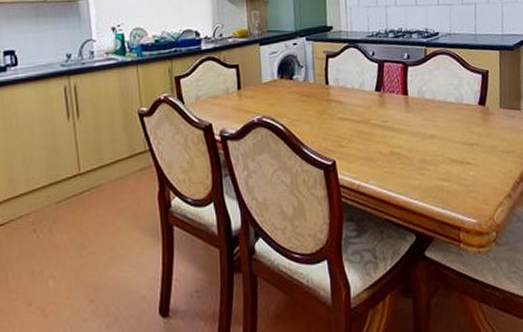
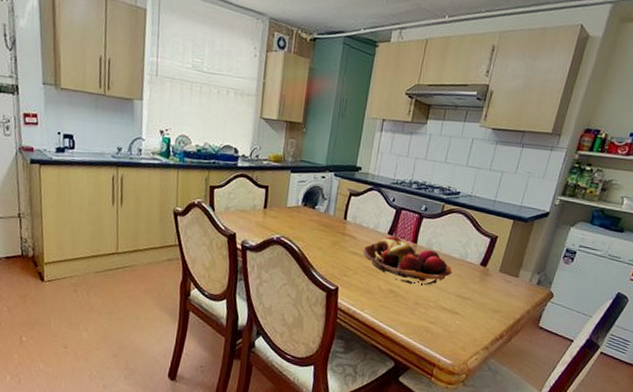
fruit basket: none [353,92,453,142] -> present [363,235,453,285]

